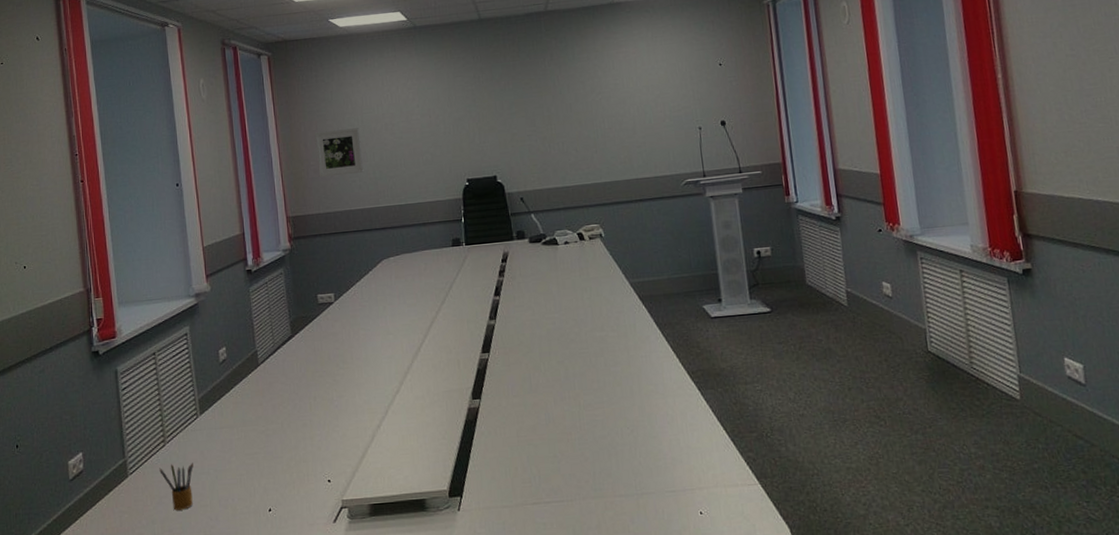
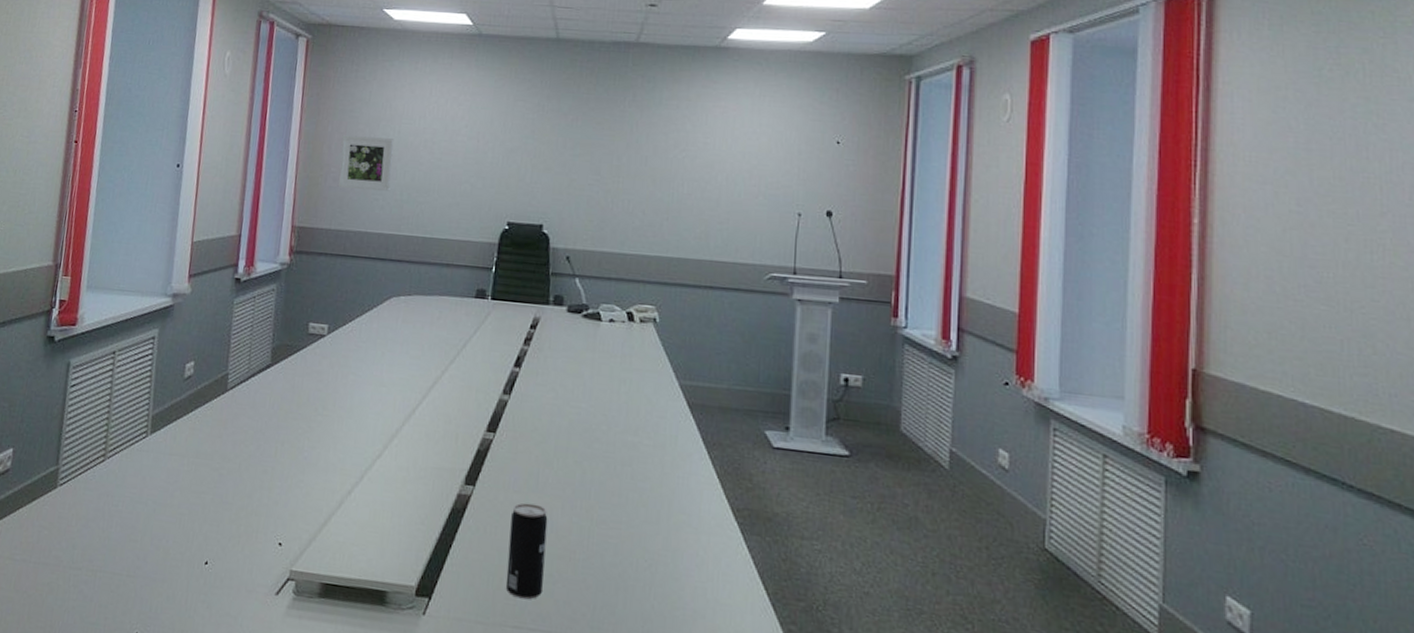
pencil box: present [159,463,193,511] -> none [92,484,132,541]
beverage can: none [514,402,552,480] -> present [505,502,548,600]

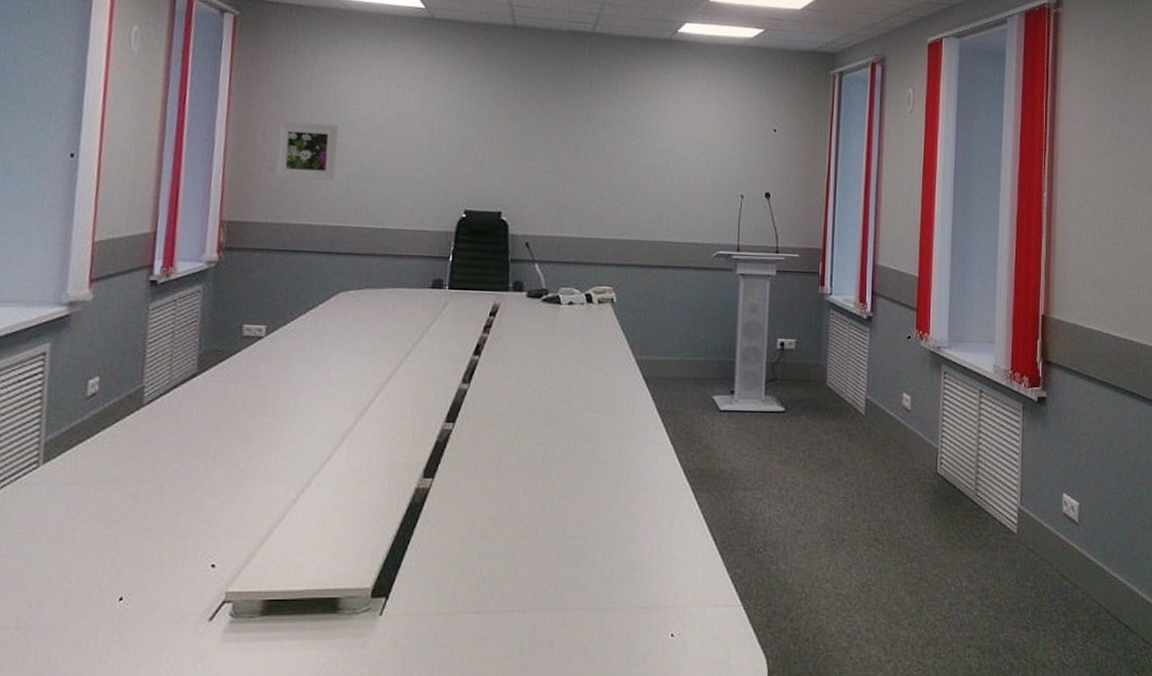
beverage can: present [505,502,548,600] -> none [467,489,510,583]

